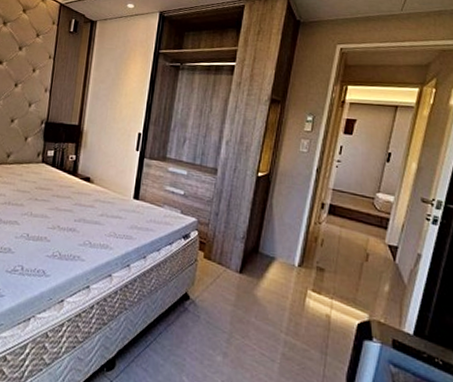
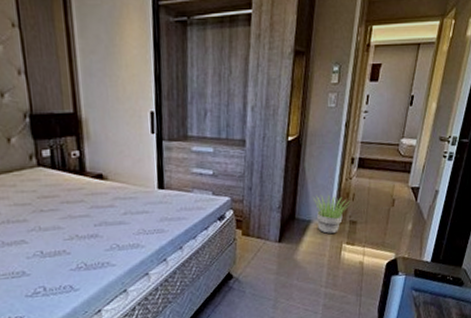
potted plant: none [279,233,318,277] -> present [314,195,350,234]

